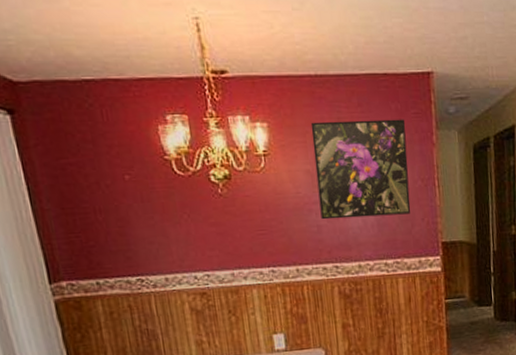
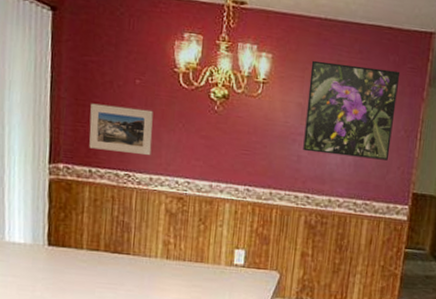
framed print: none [80,206,161,259] -> present [89,103,153,156]

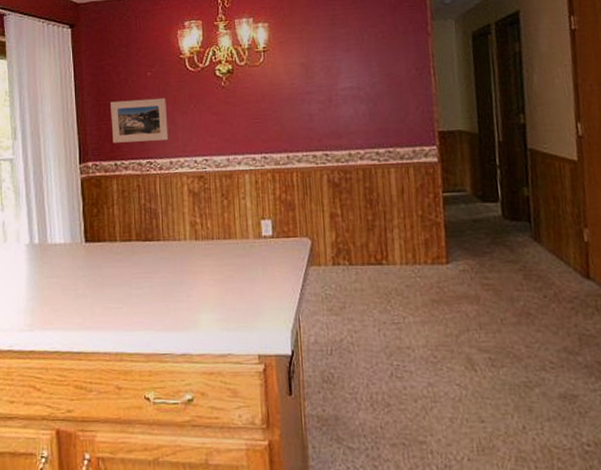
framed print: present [303,60,401,161] -> none [307,12,404,109]

